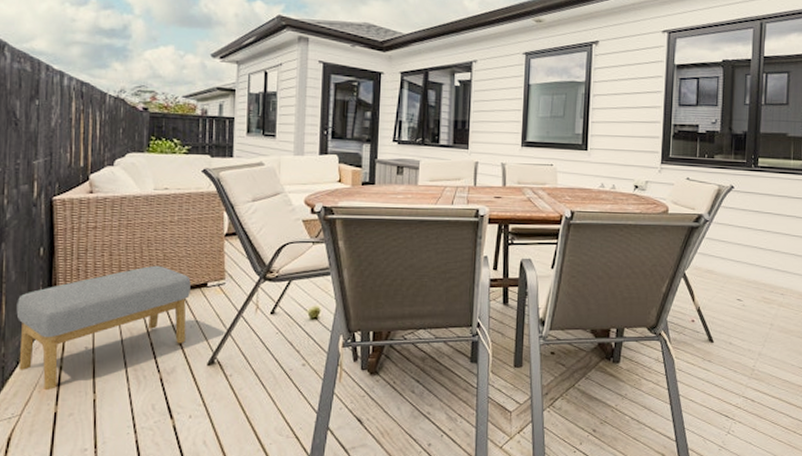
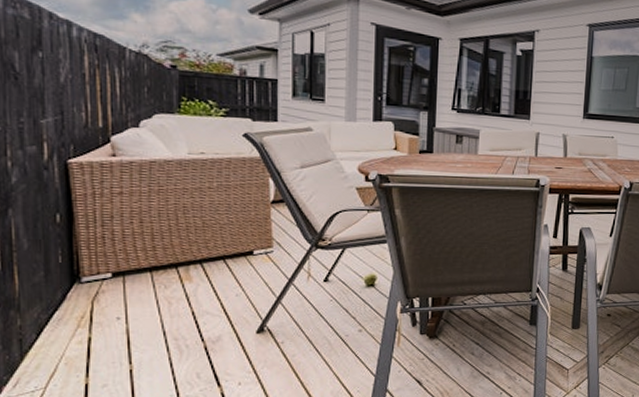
footstool: present [16,265,191,391] -> none [32,233,235,363]

